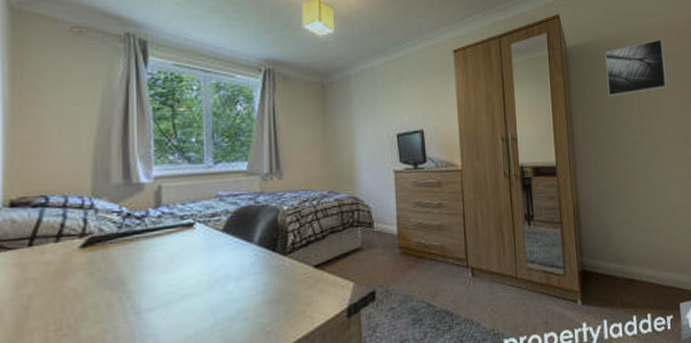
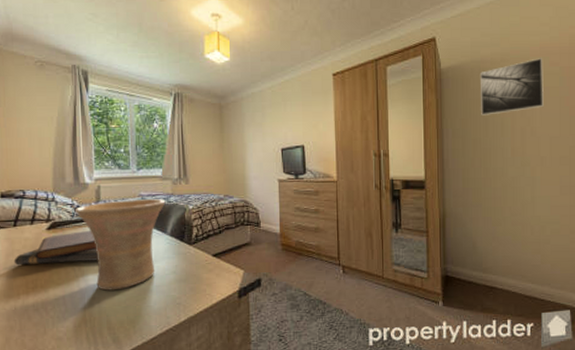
diary: none [26,244,158,299] -> present [14,230,99,264]
vase: none [123,199,252,324] -> present [74,199,166,291]

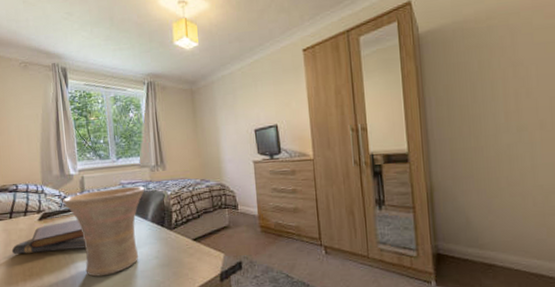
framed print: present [481,58,544,115] -> none [464,11,540,80]

